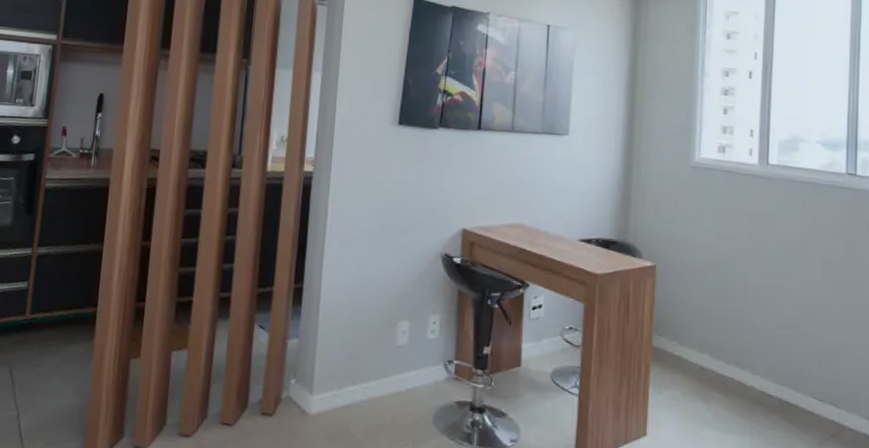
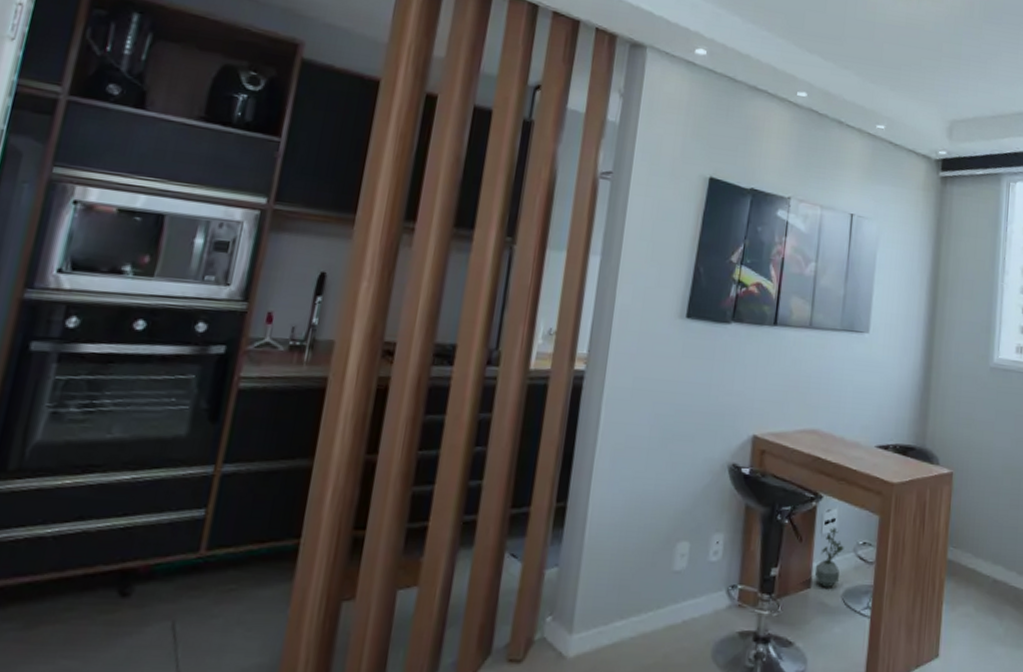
potted plant: none [524,312,551,367] -> present [814,527,844,588]

